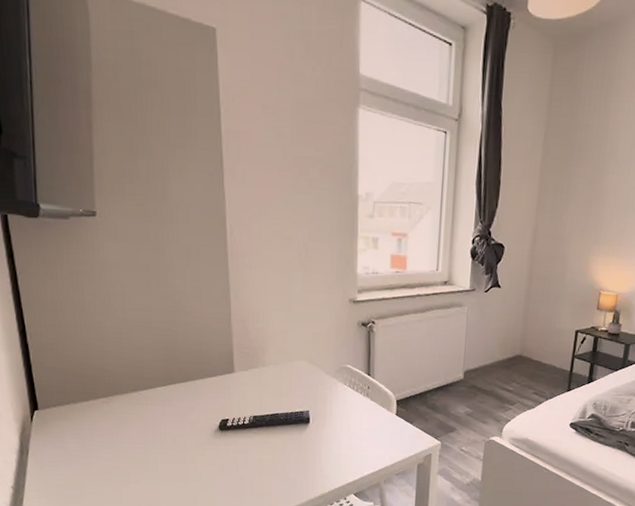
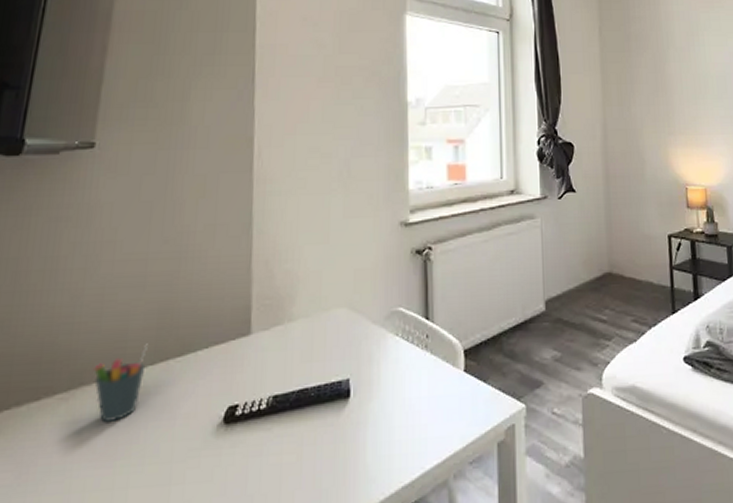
pen holder: none [123,371,160,420] -> present [94,343,148,422]

